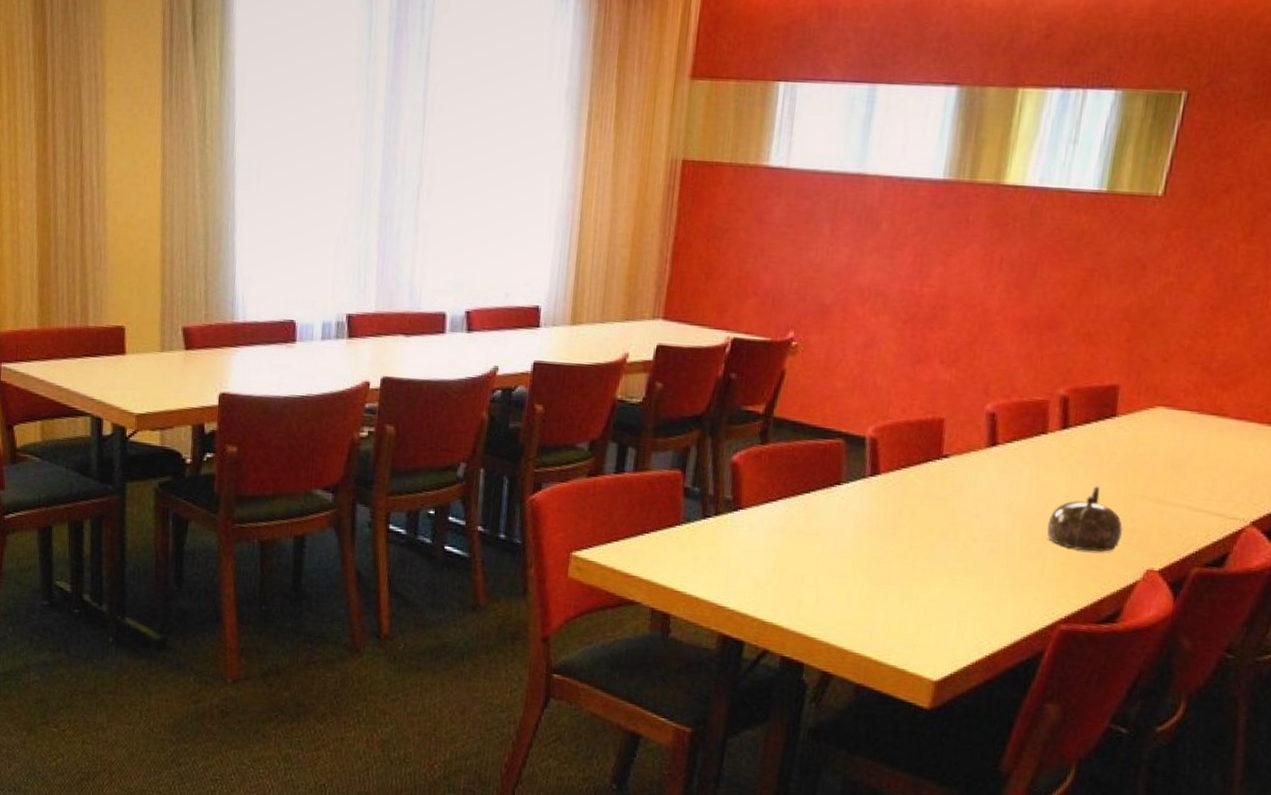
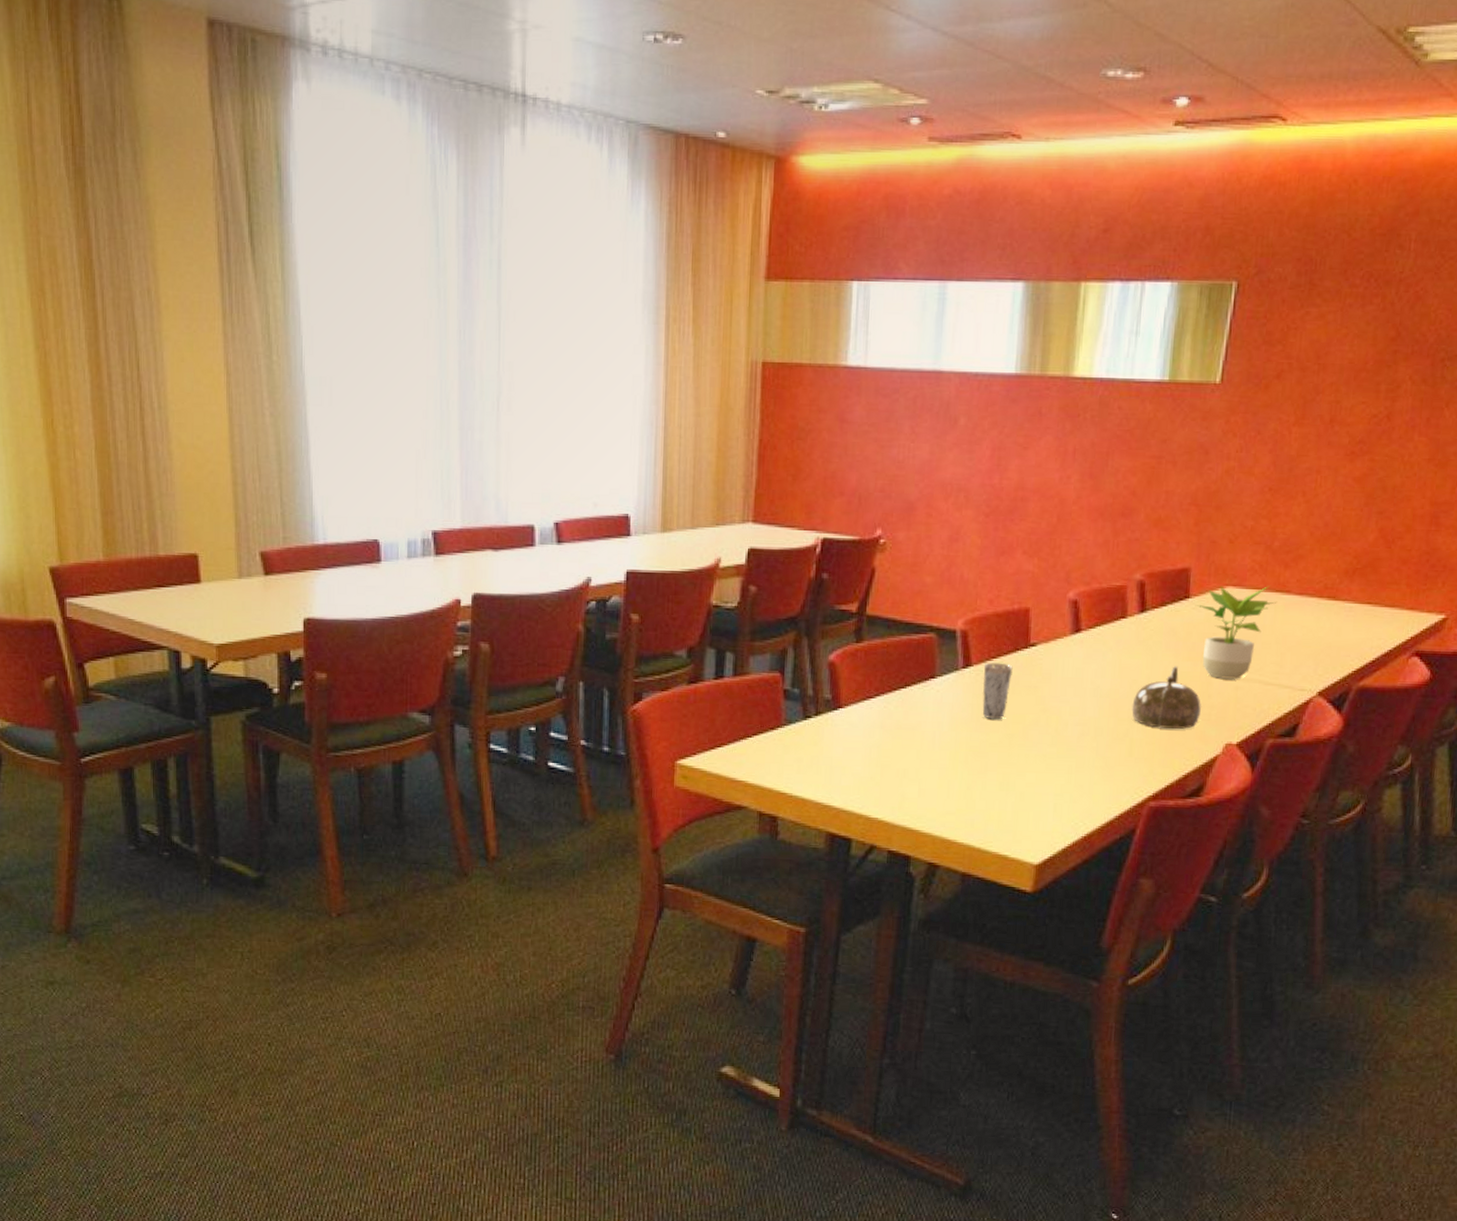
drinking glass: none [888,471,923,531] -> present [982,662,1013,720]
potted plant: none [1123,406,1212,503] -> present [1196,586,1277,679]

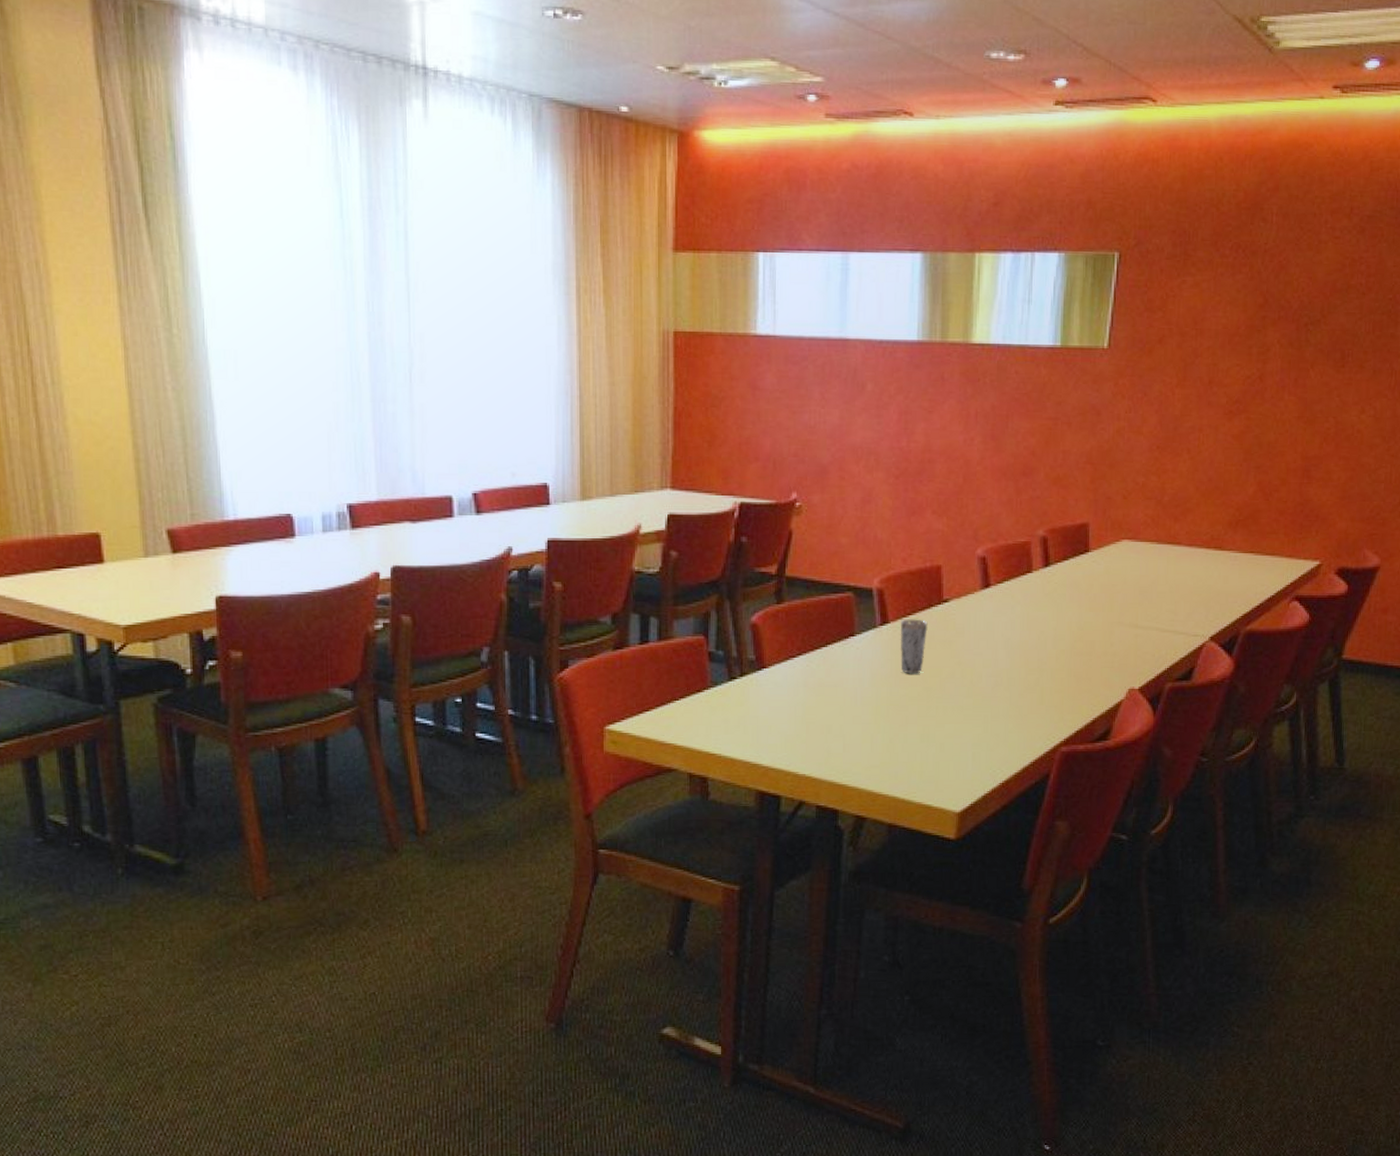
teapot: present [1132,666,1201,729] -> none [1041,617,1105,676]
potted plant: present [1196,586,1277,679] -> none [1096,539,1169,627]

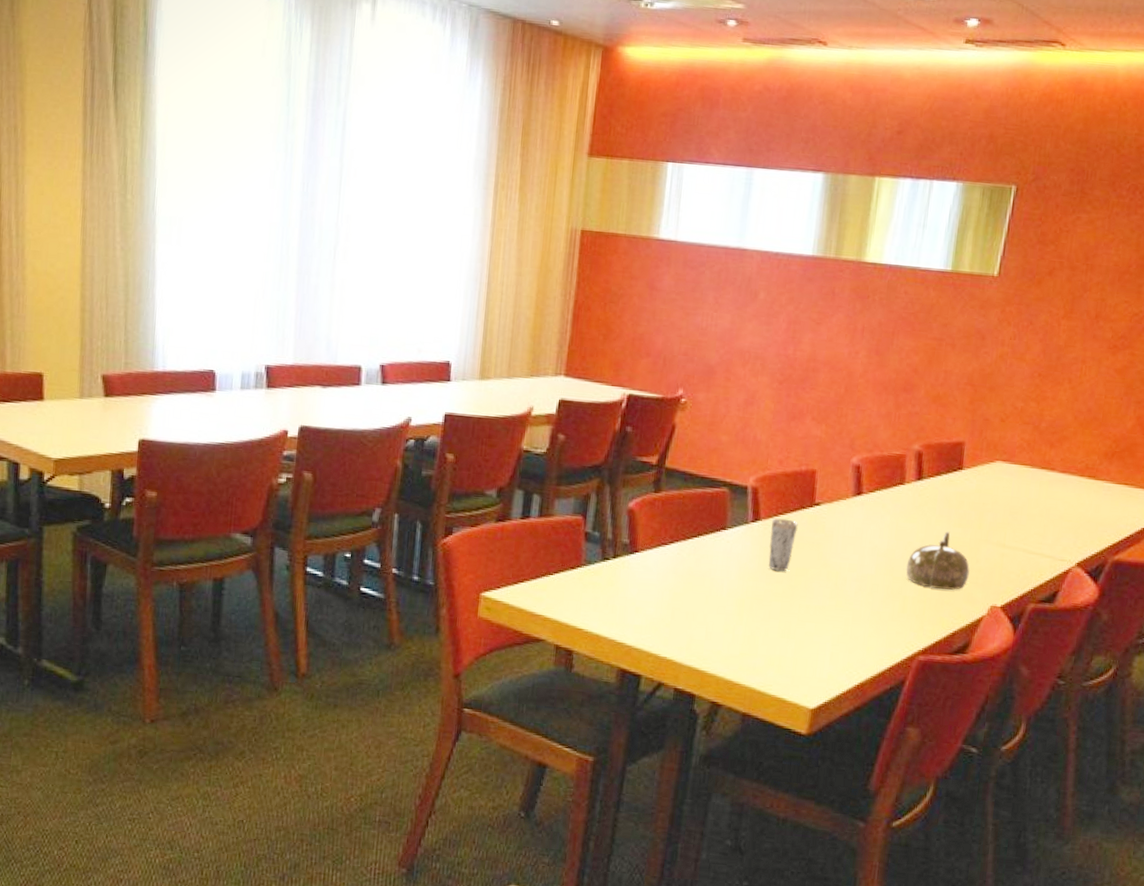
teapot: none [1041,617,1105,676] -> present [906,531,970,590]

